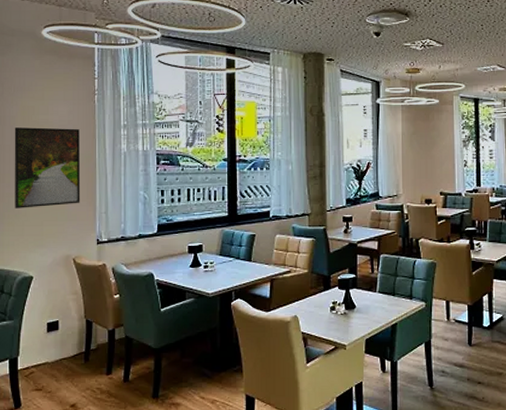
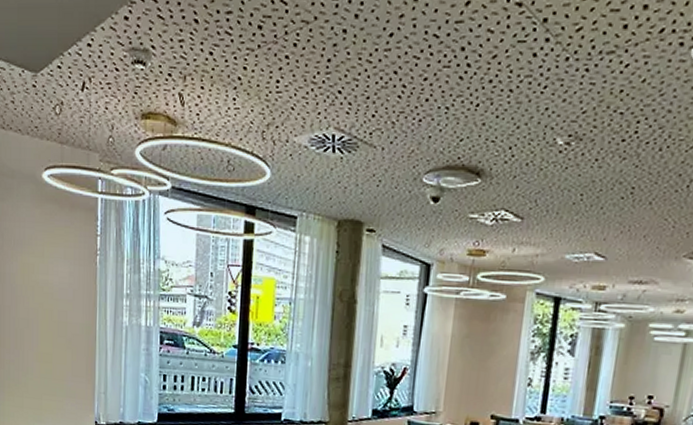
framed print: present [14,127,81,208] -> none [14,287,80,380]

